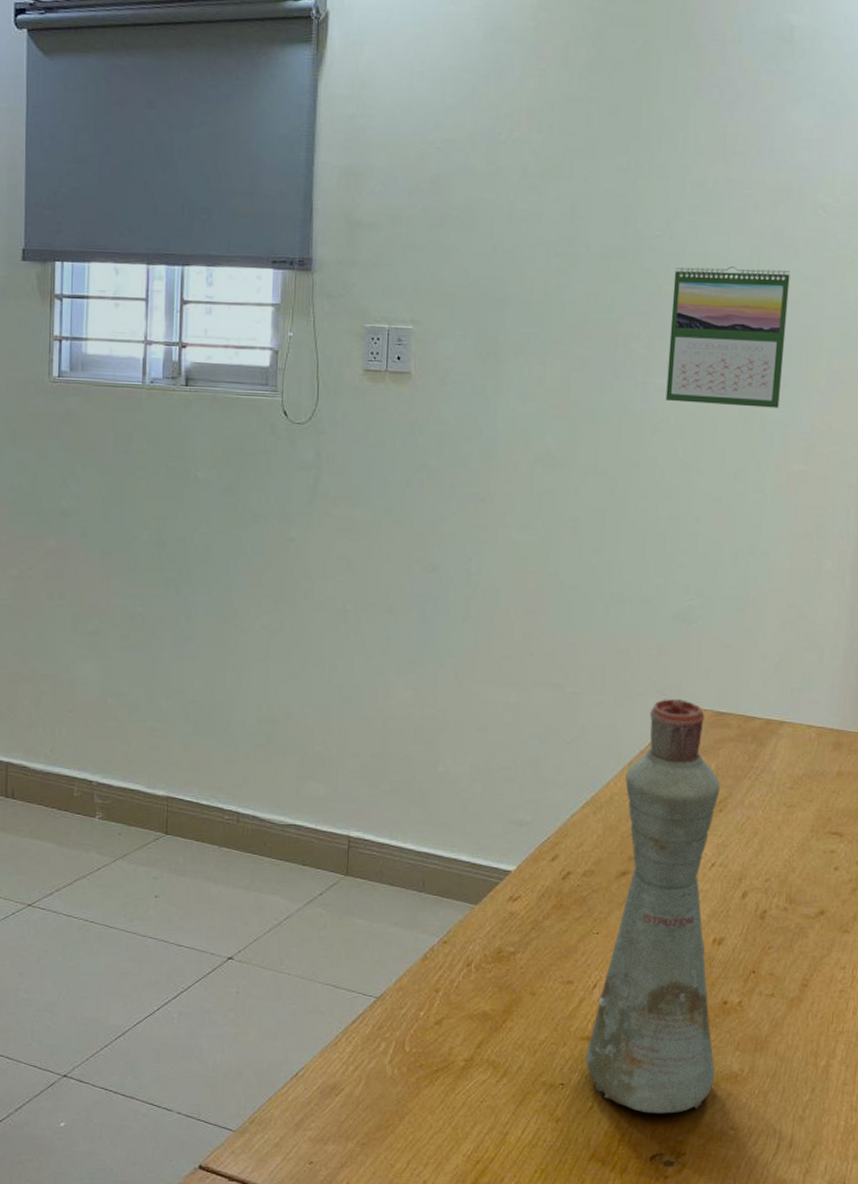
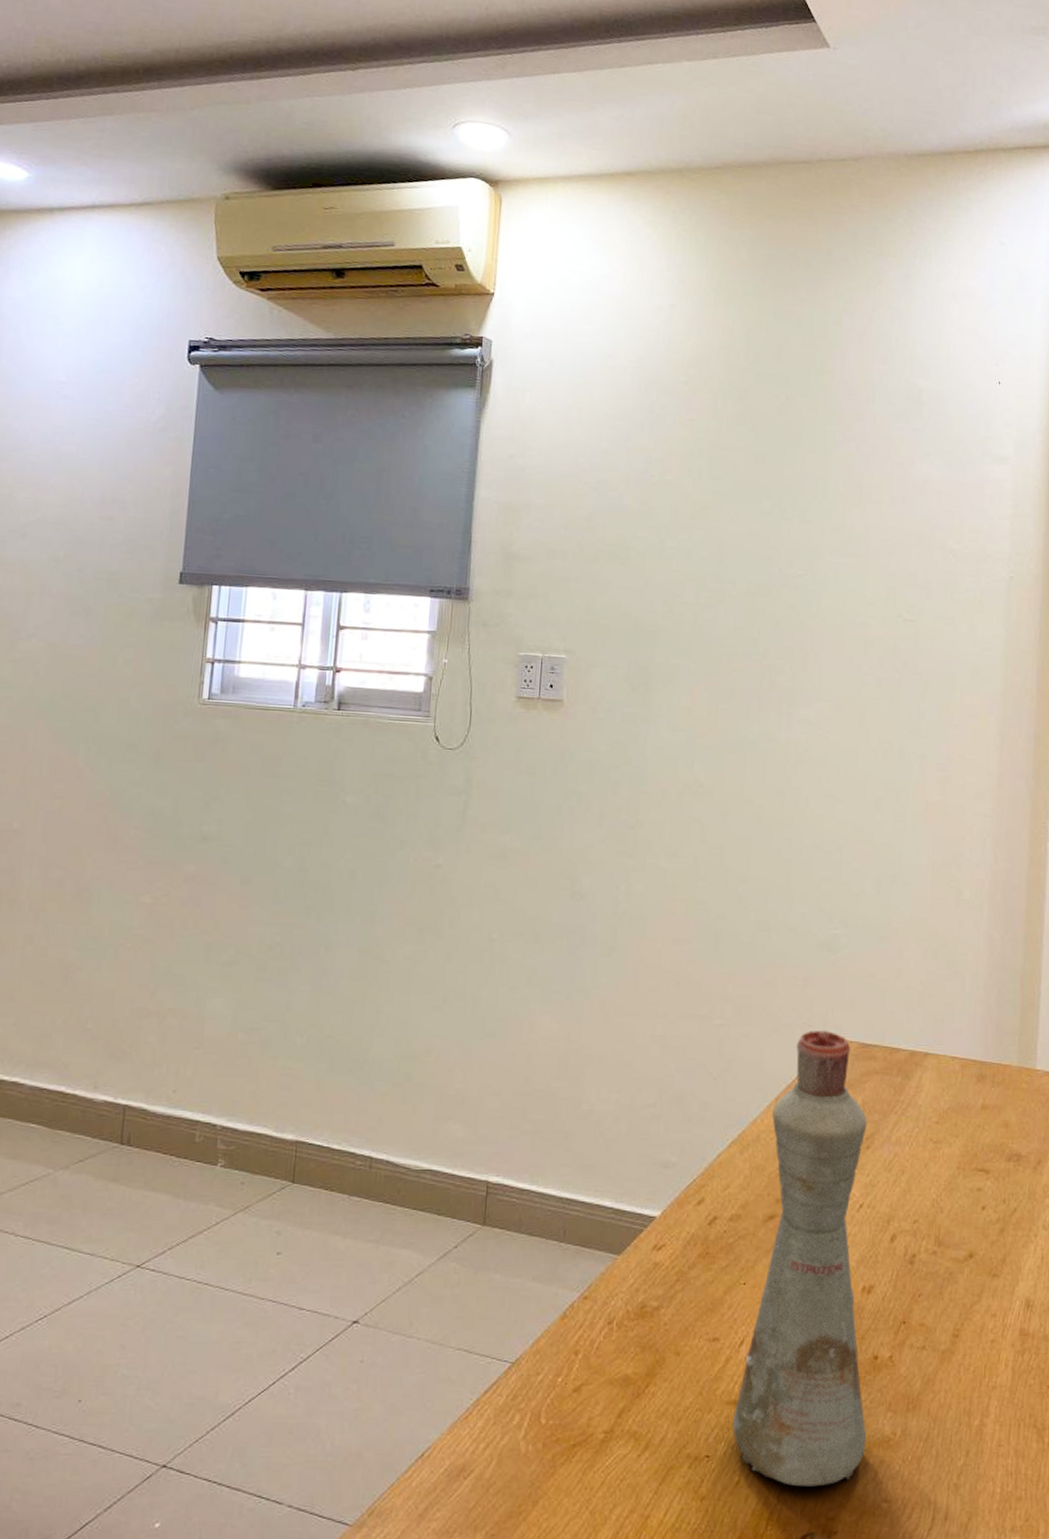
calendar: present [665,265,790,408] -> none [809,604,924,740]

